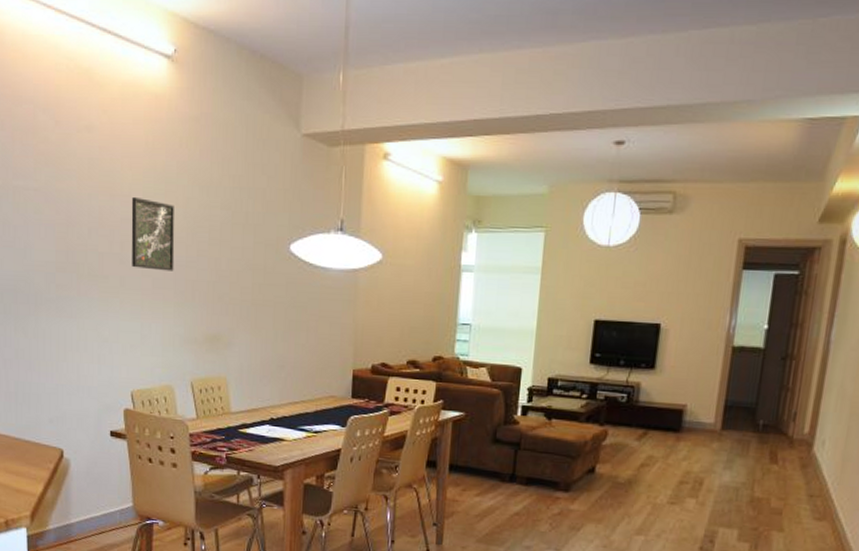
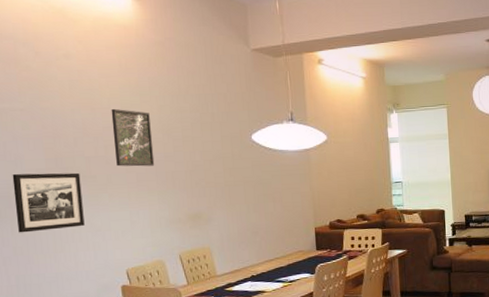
picture frame: none [20,264,91,335] -> present [12,172,85,233]

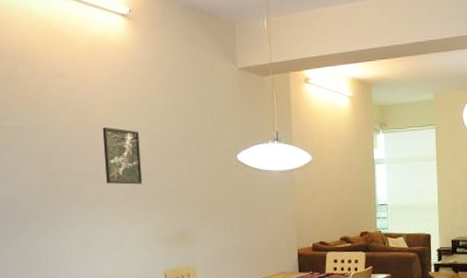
picture frame: present [12,172,85,233] -> none [9,189,75,247]

